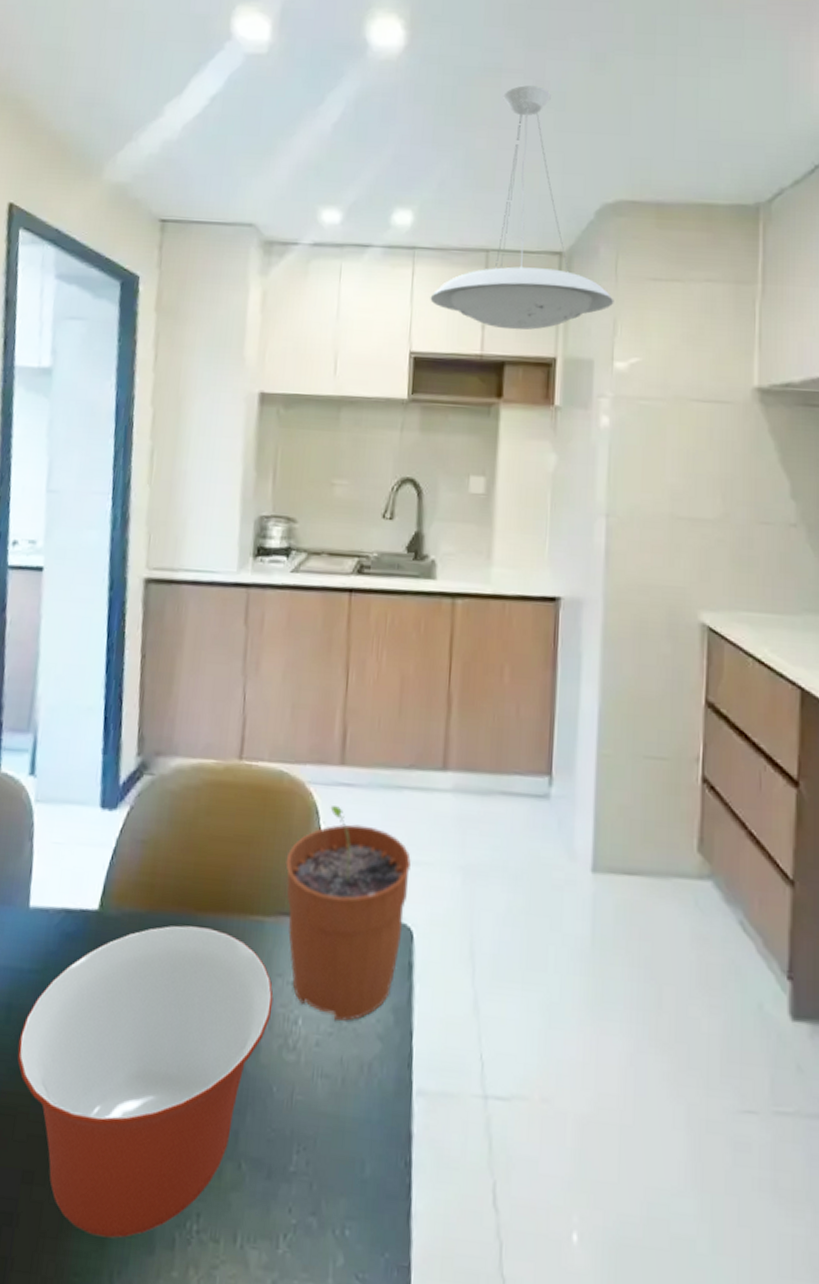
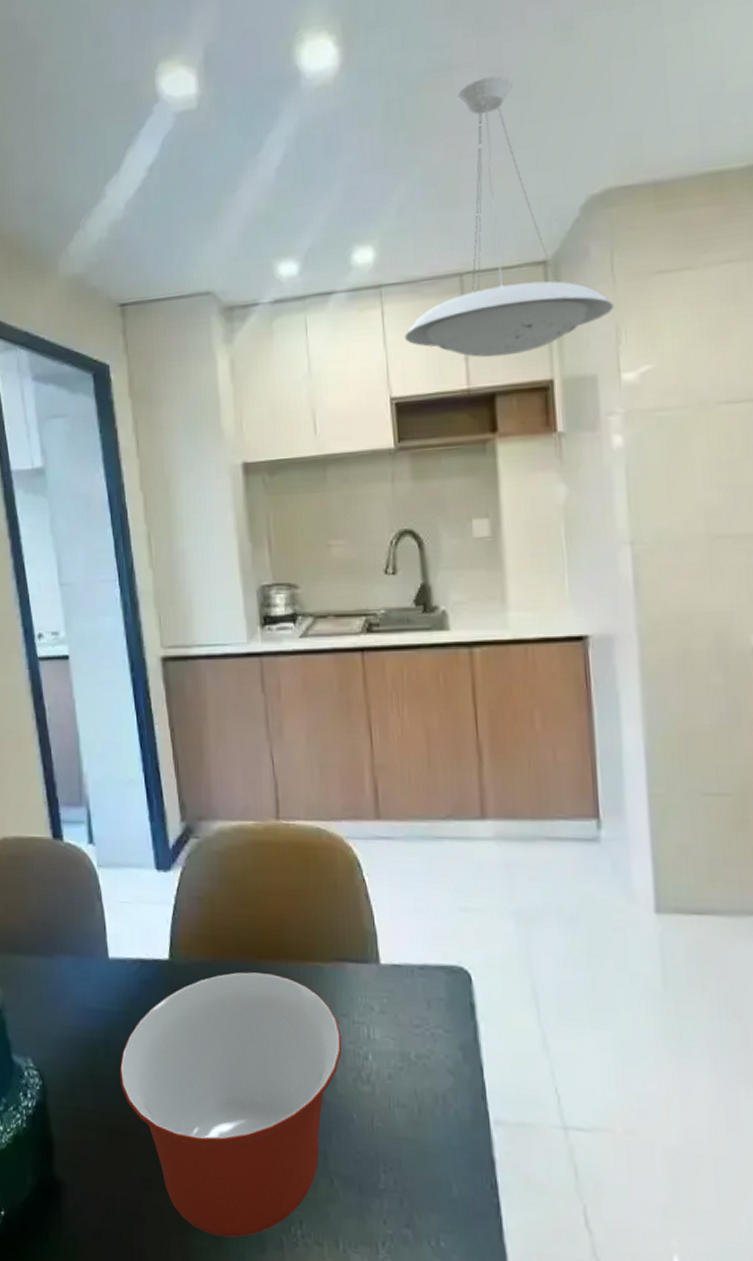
plant pot: present [285,806,411,1022] -> none [335,858,460,1057]

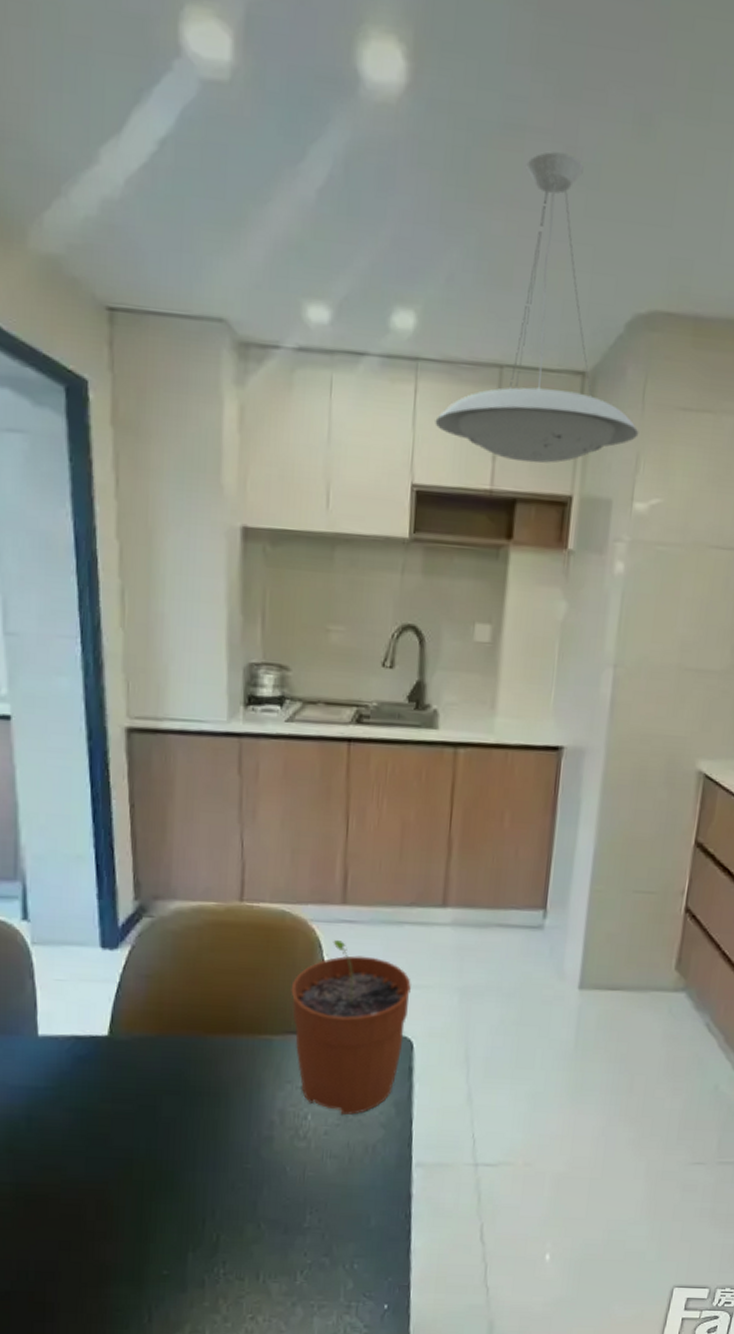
mixing bowl: present [119,972,342,1238] -> none [42,1045,284,1283]
plant pot: none [335,858,460,1057] -> present [291,940,411,1115]

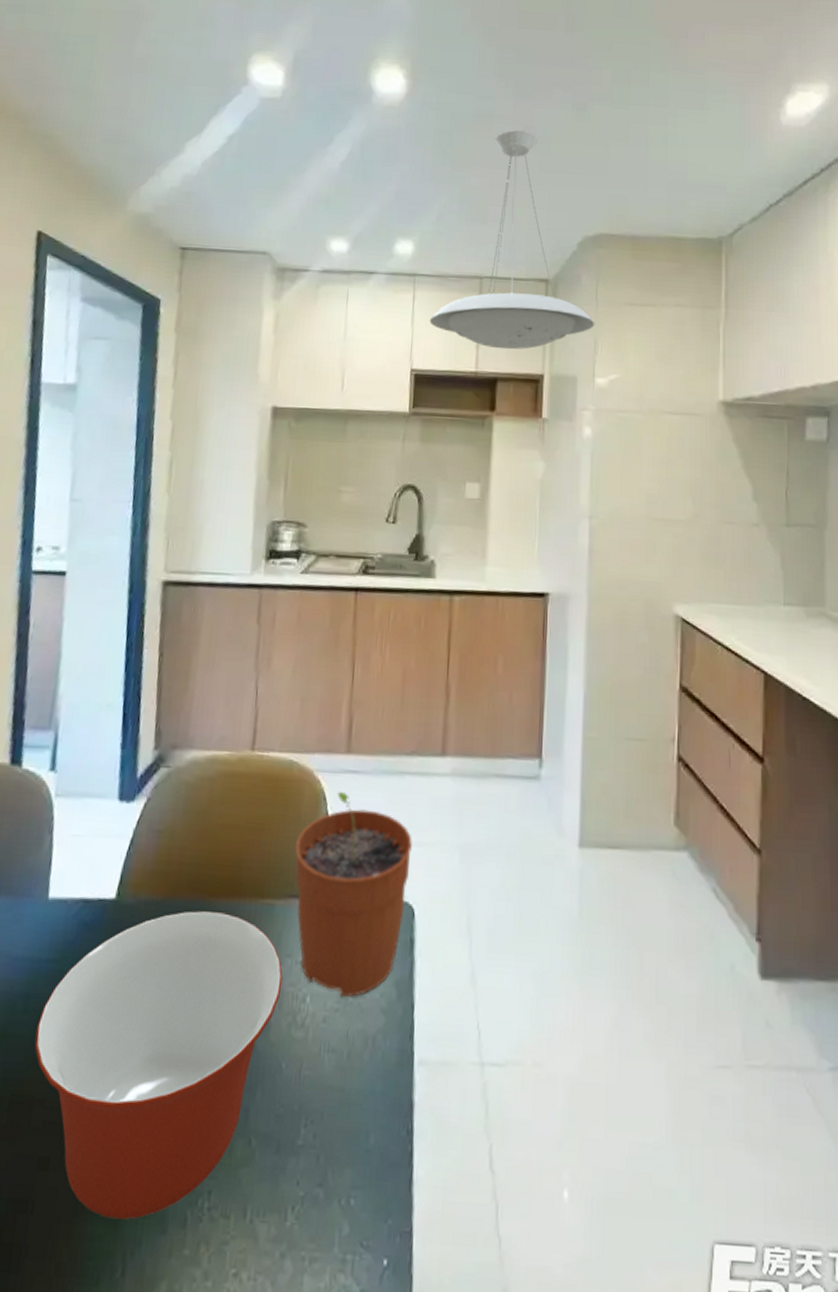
mixing bowl: none [42,1045,284,1283] -> present [35,911,283,1220]

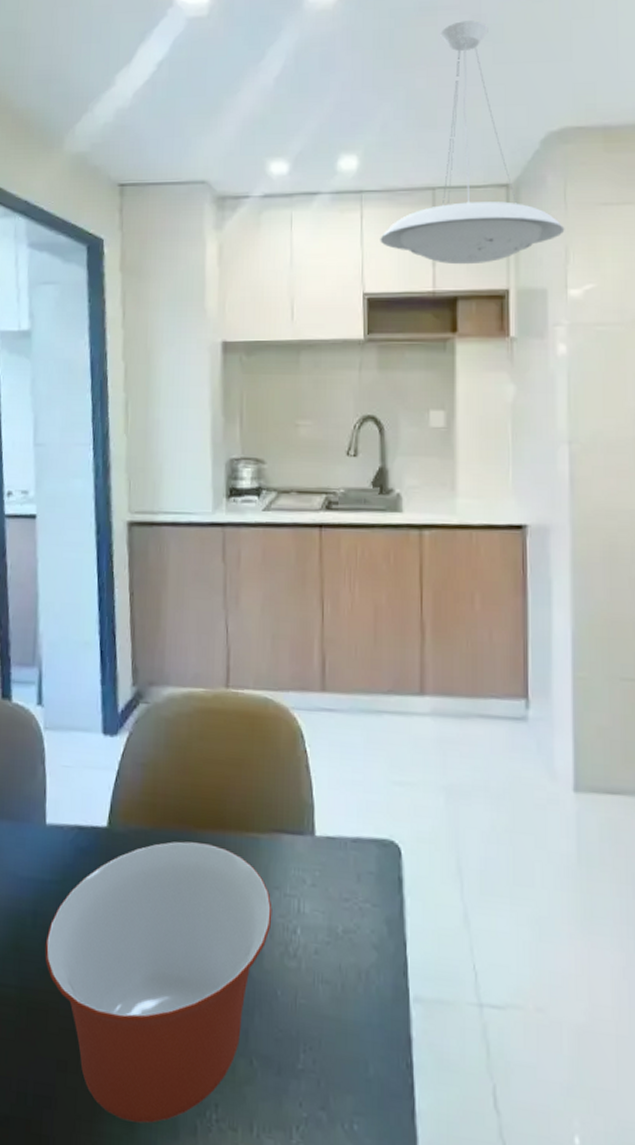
plant pot: present [295,792,412,998] -> none [275,730,394,932]

